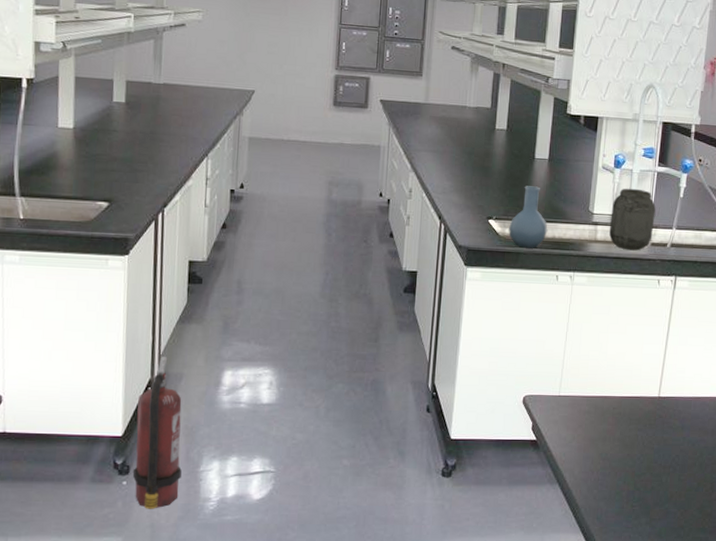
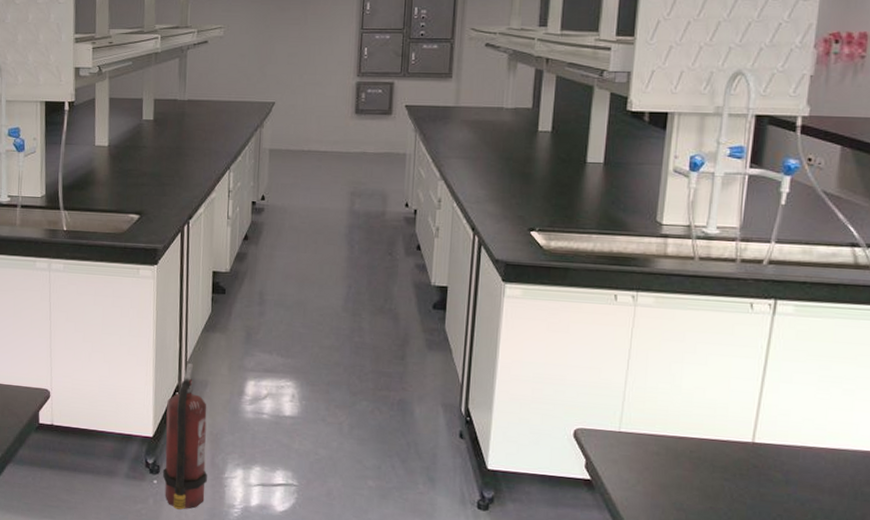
flask: present [509,186,548,248] -> none [555,193,604,264]
jar: present [609,188,656,251] -> none [682,194,747,268]

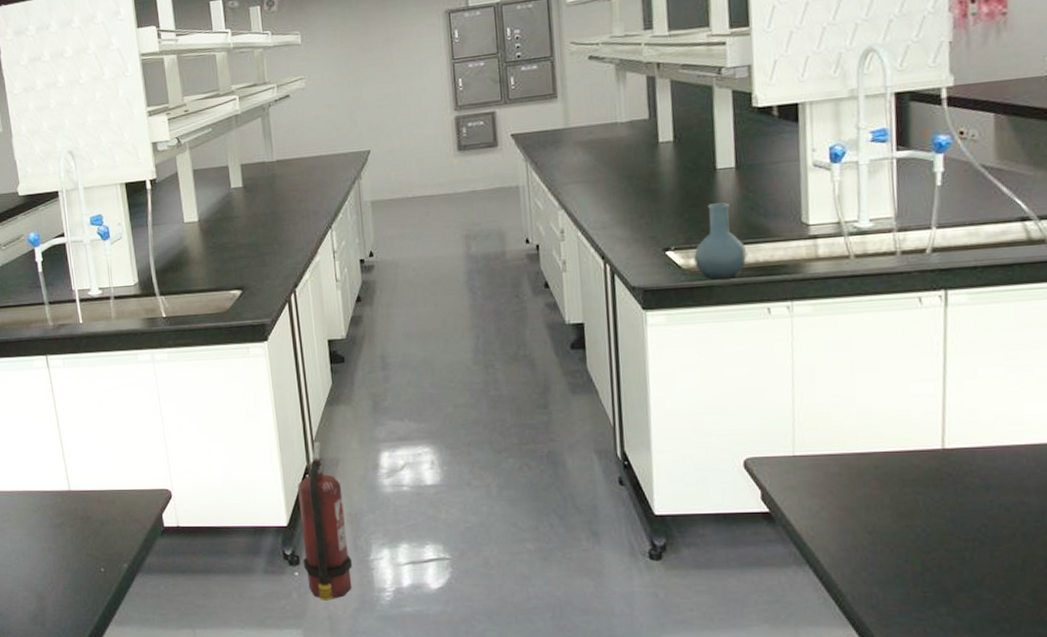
flask: none [555,193,604,264] -> present [694,202,748,280]

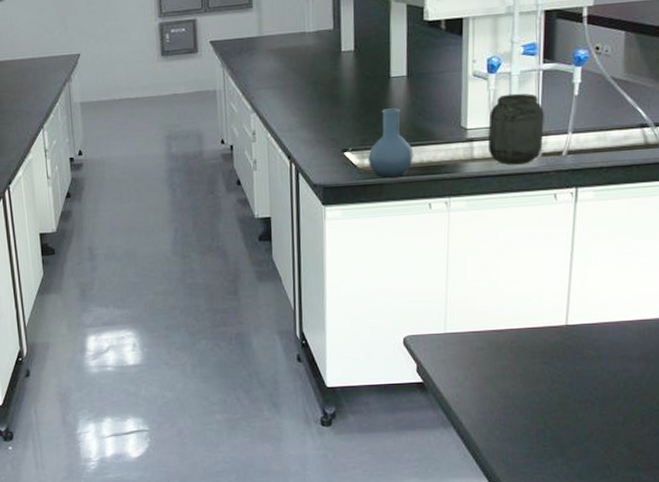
fire extinguisher: present [298,442,352,600] -> none [11,328,61,471]
jar: none [834,184,902,265] -> present [487,93,544,165]

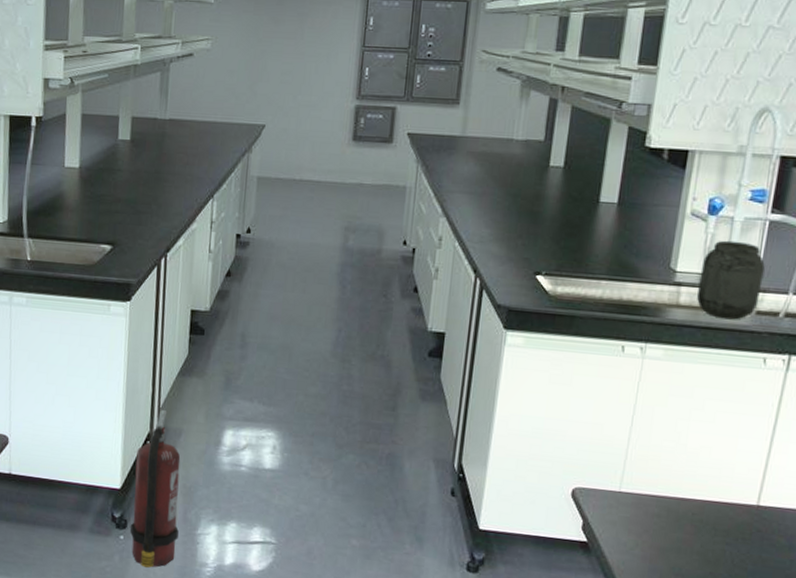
fire extinguisher: none [11,328,61,471] -> present [130,410,181,568]
flask: present [368,108,414,178] -> none [561,235,613,312]

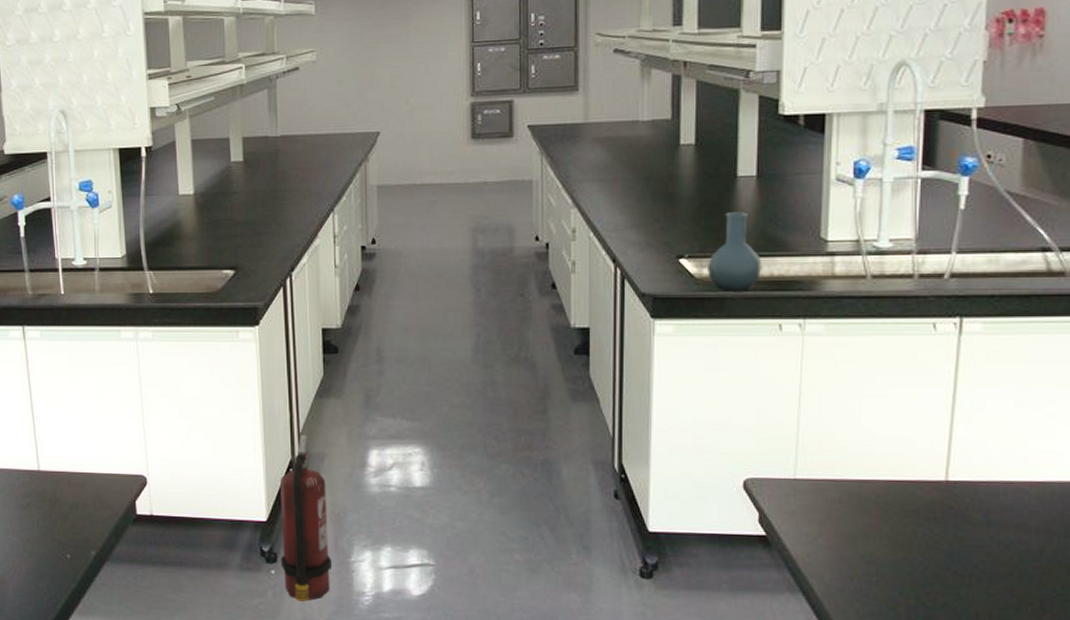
flask: none [561,235,613,312] -> present [708,212,762,291]
jar: present [696,240,765,320] -> none [852,203,922,286]

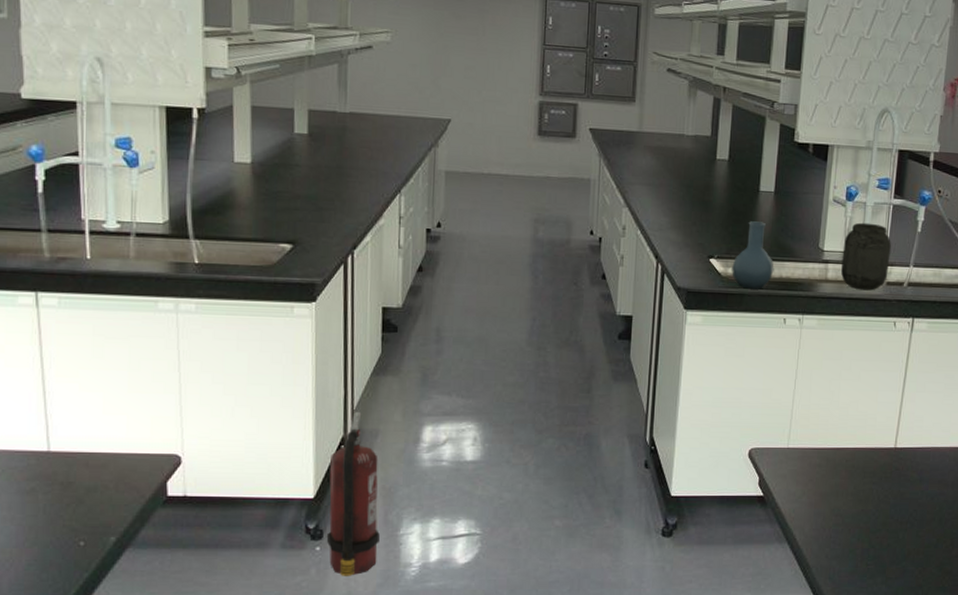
jar: none [852,203,922,286] -> present [840,222,891,291]

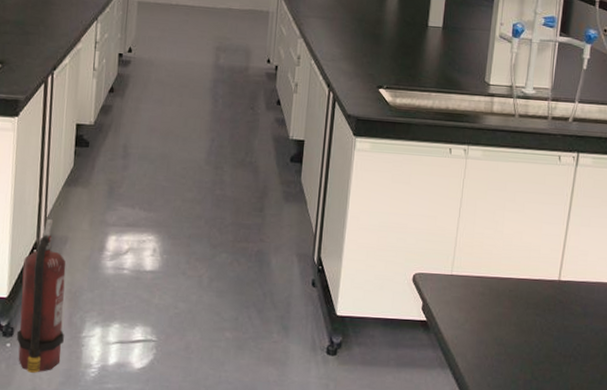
flask: present [732,221,774,289] -> none [400,54,441,120]
jar: present [840,222,891,291] -> none [506,58,557,125]

